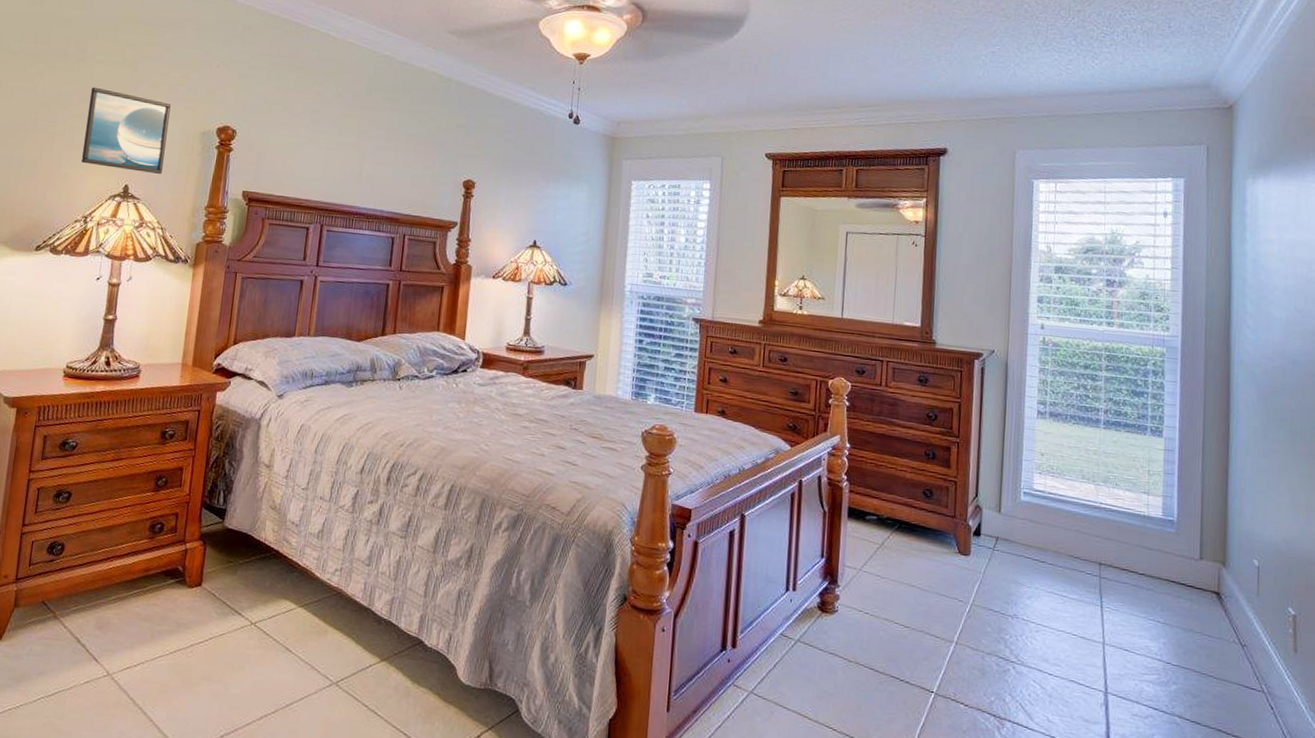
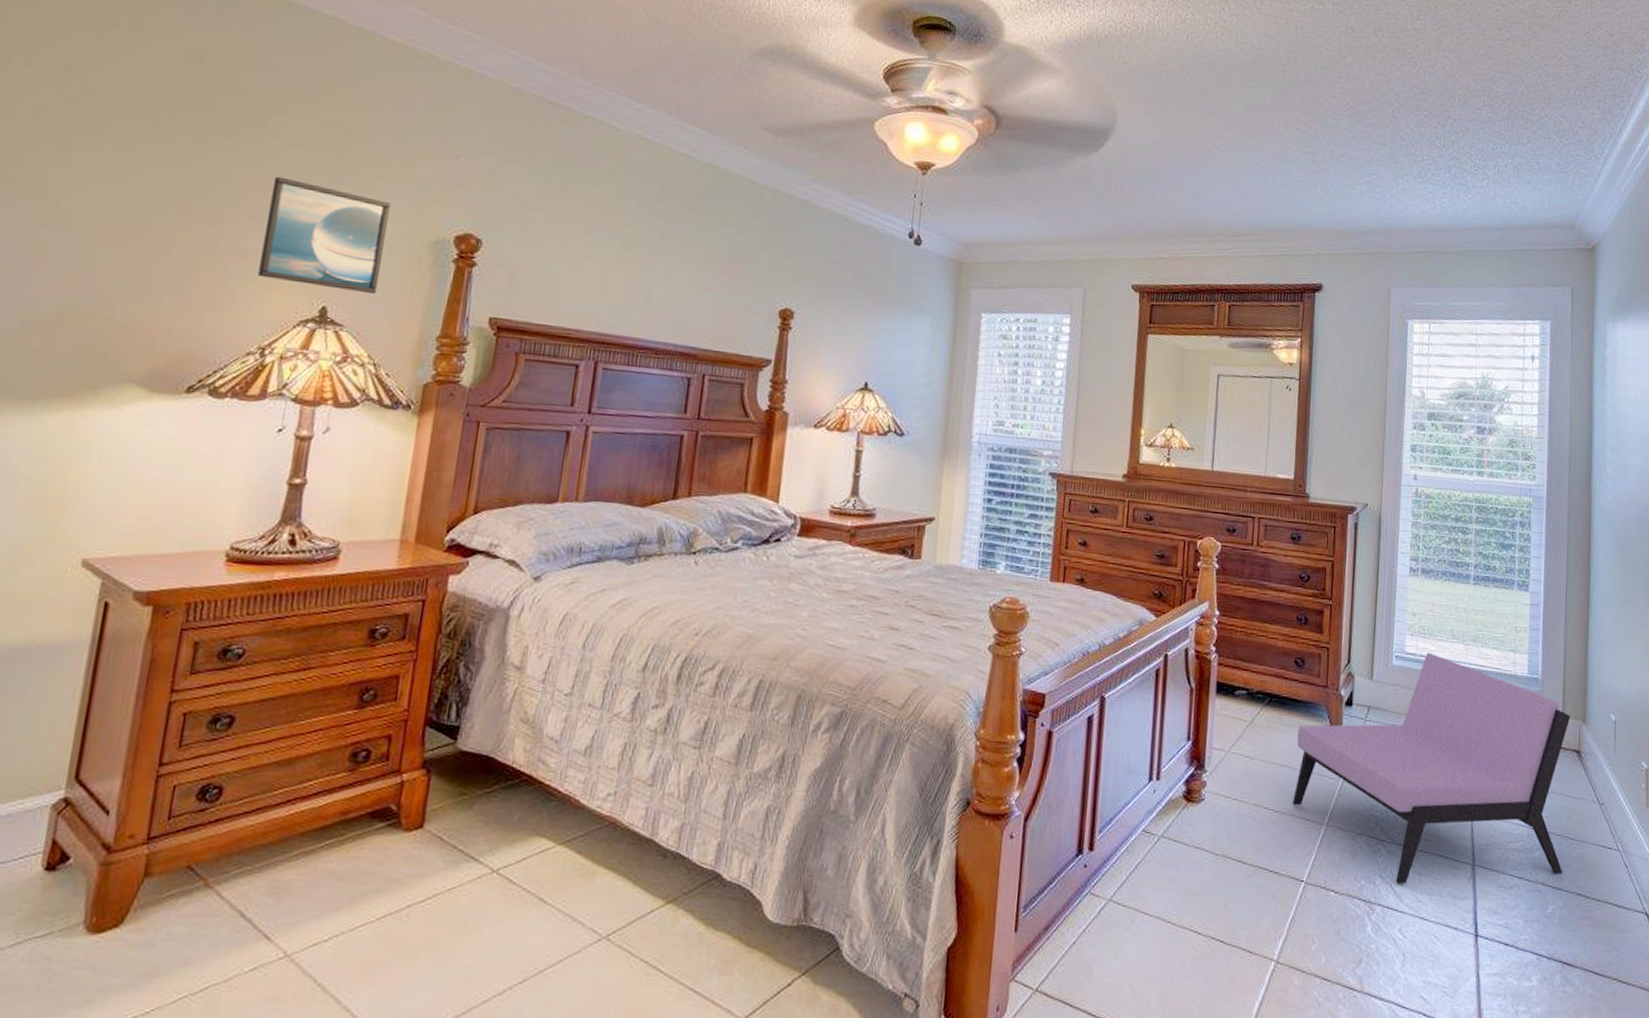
armchair: none [921,490,1210,710] -> present [1292,652,1571,885]

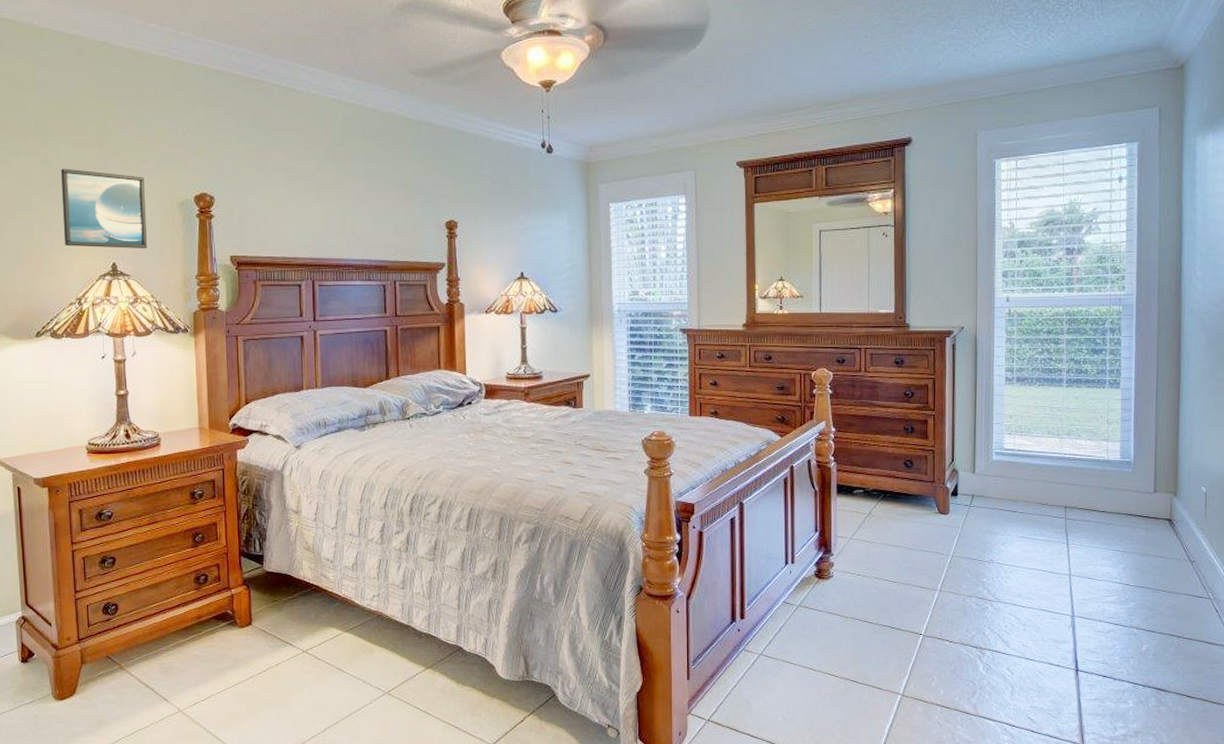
armchair: present [1292,652,1571,885] -> none [908,447,1163,634]

